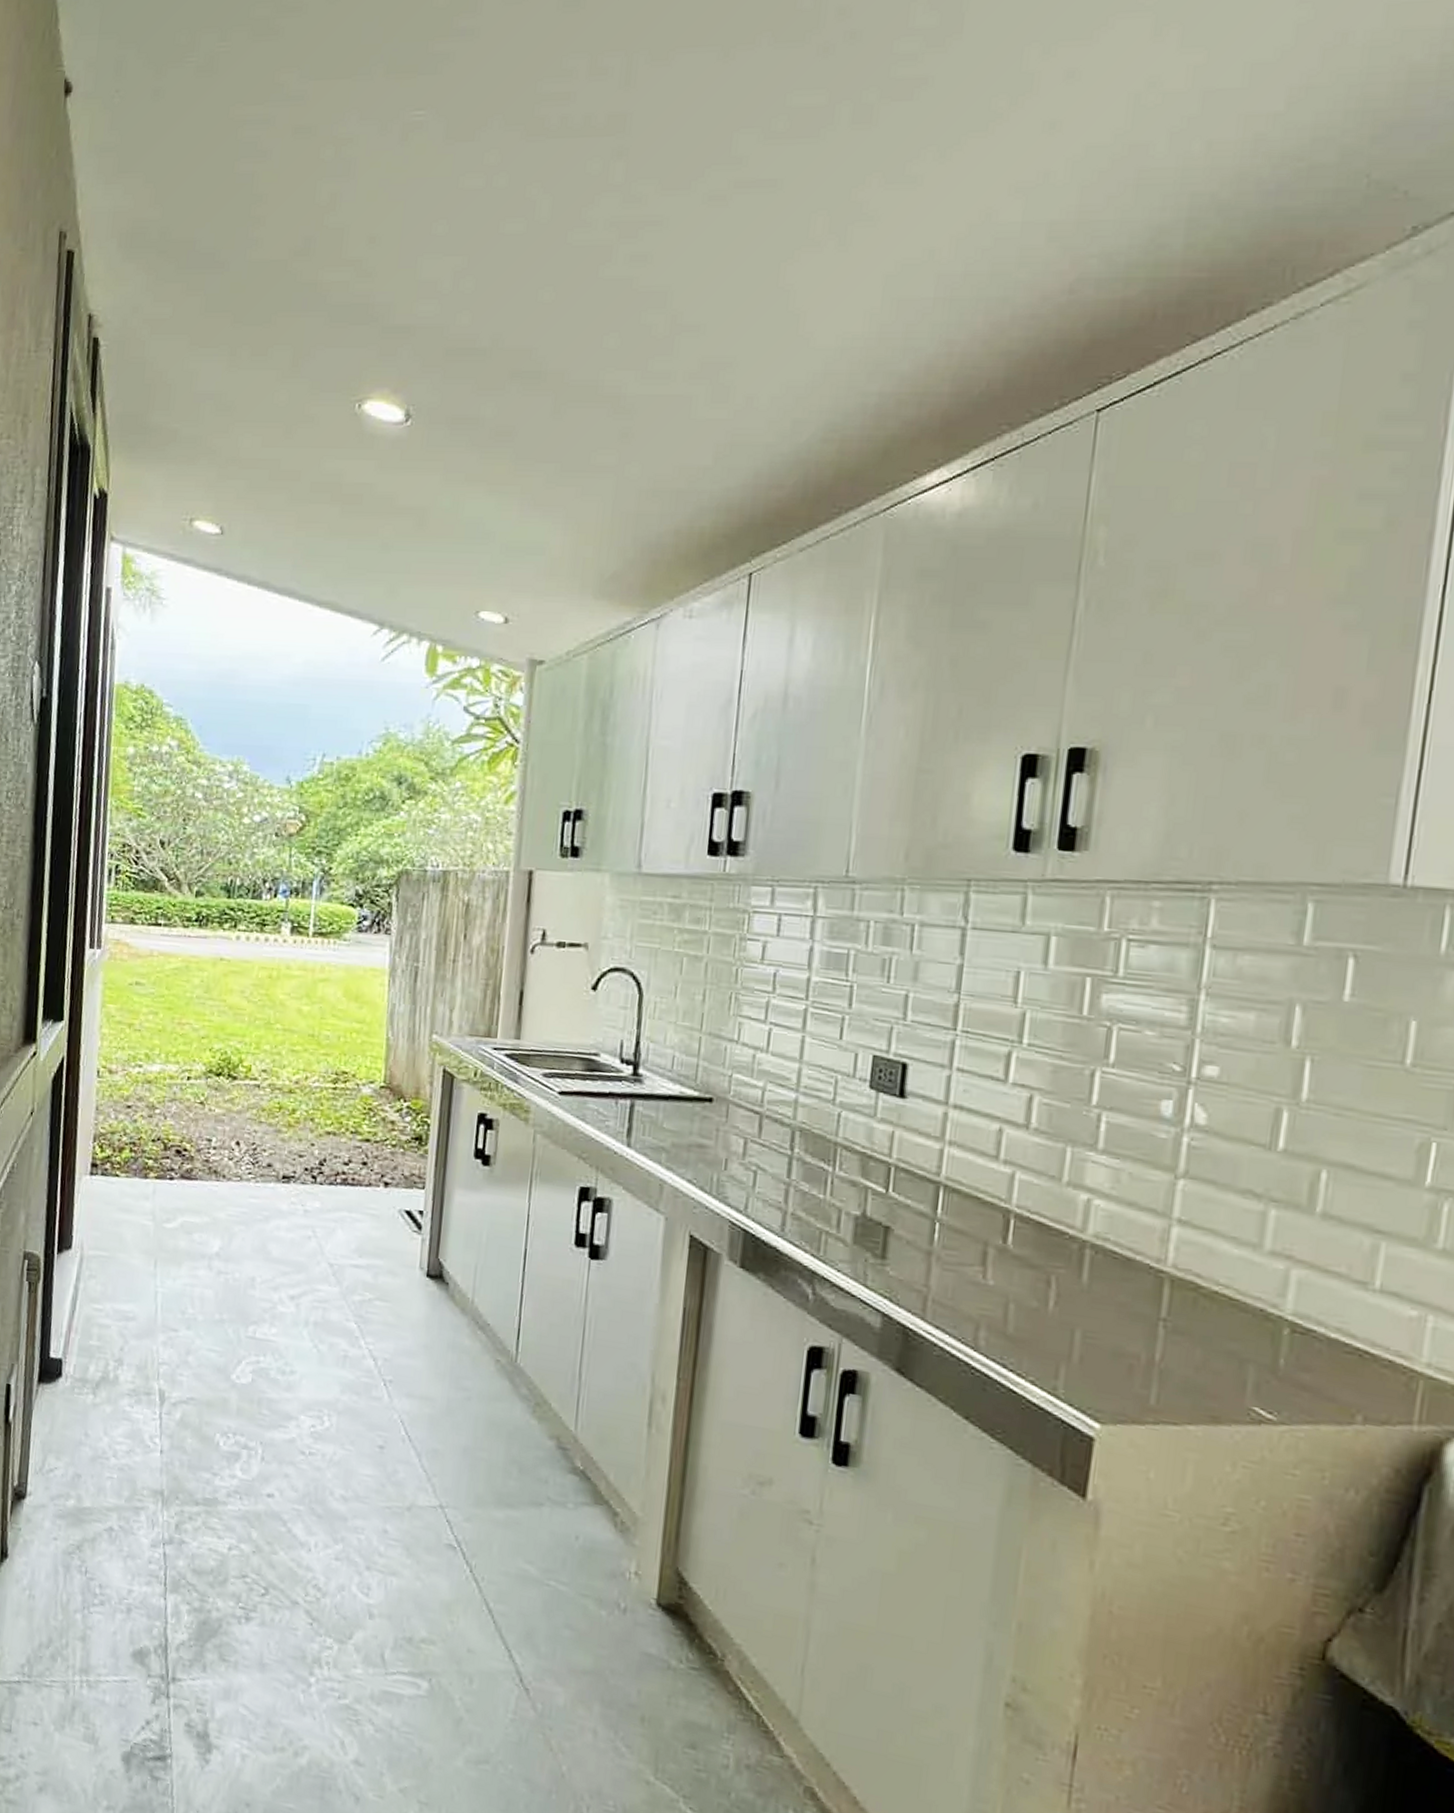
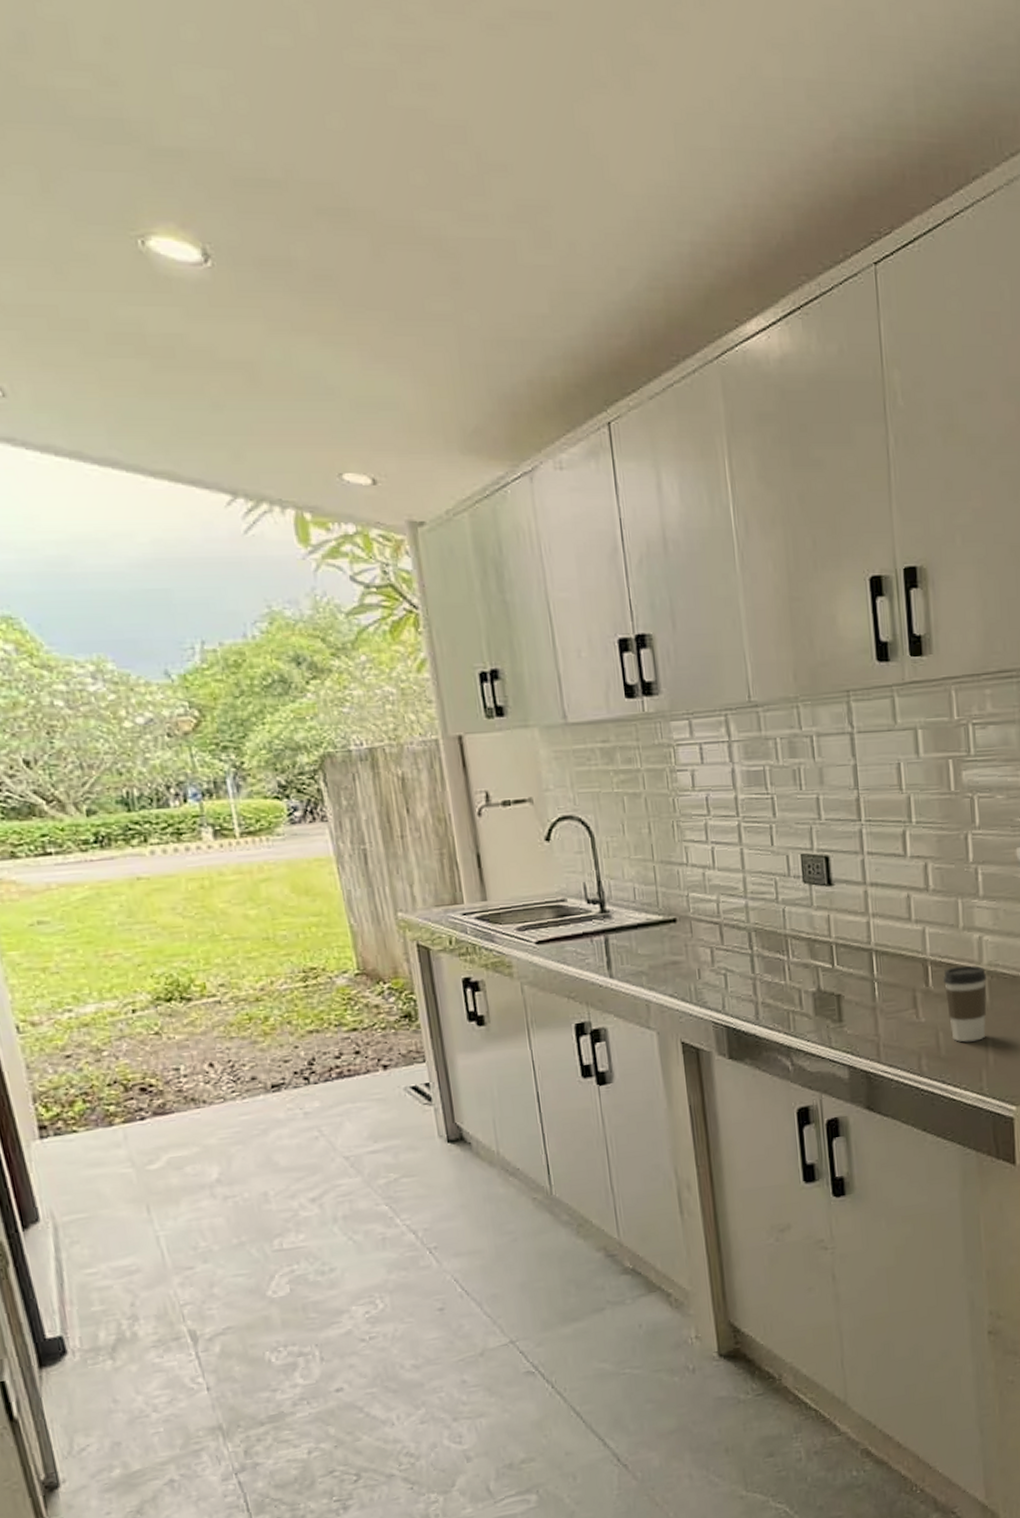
coffee cup: none [1027,1227,1090,1328] -> present [942,965,987,1042]

